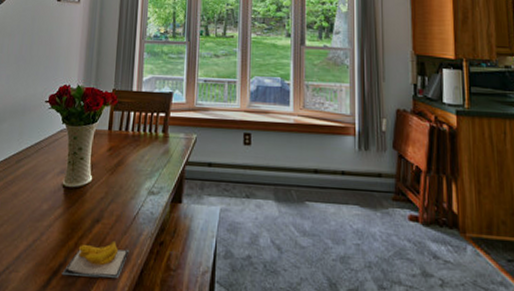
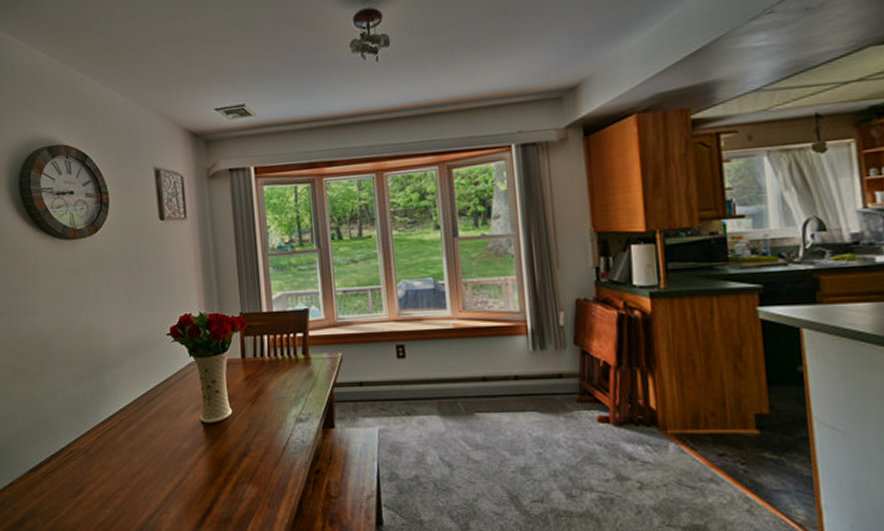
banana: present [62,239,130,278] -> none [215,472,284,512]

